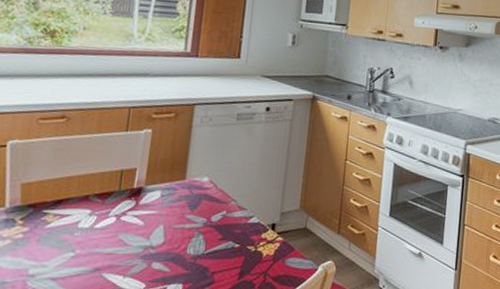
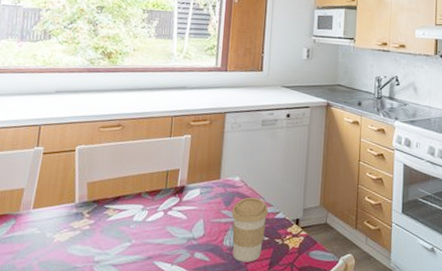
coffee cup: none [197,199,241,272] -> present [231,197,269,262]

